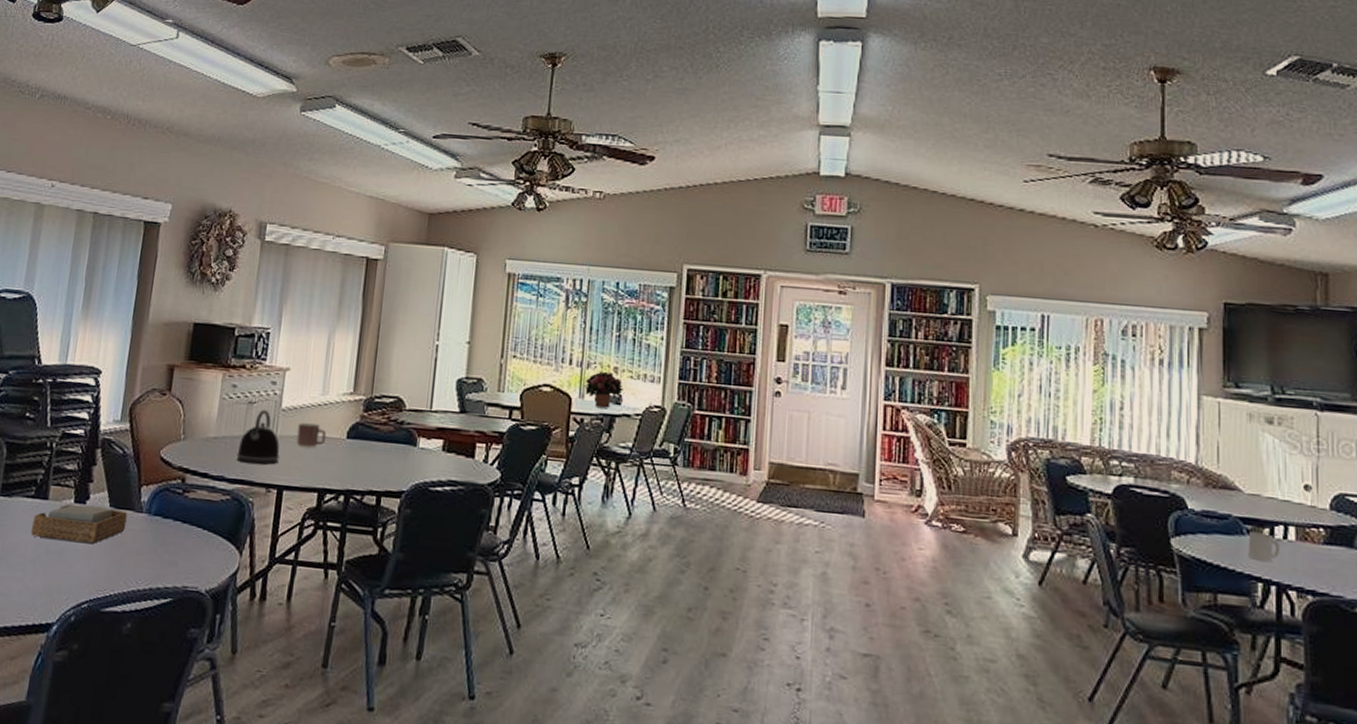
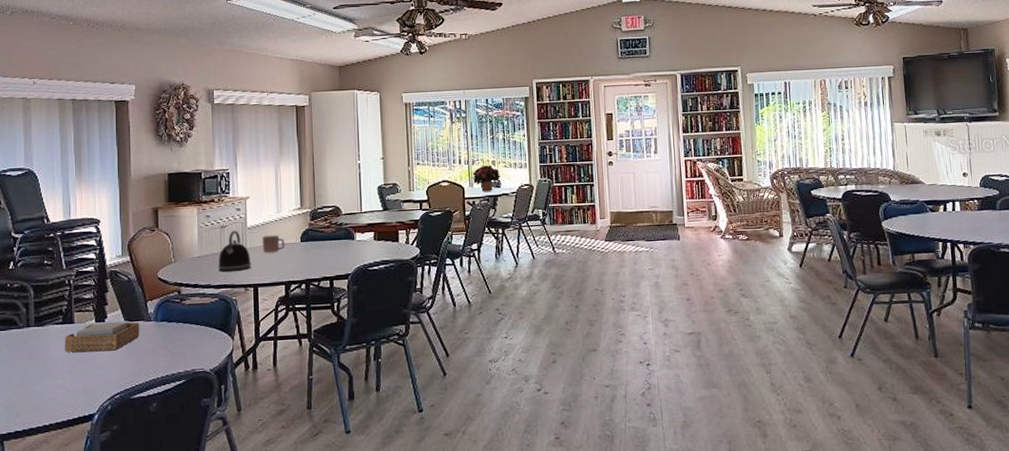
cup: present [1248,532,1280,563] -> none [930,209,951,228]

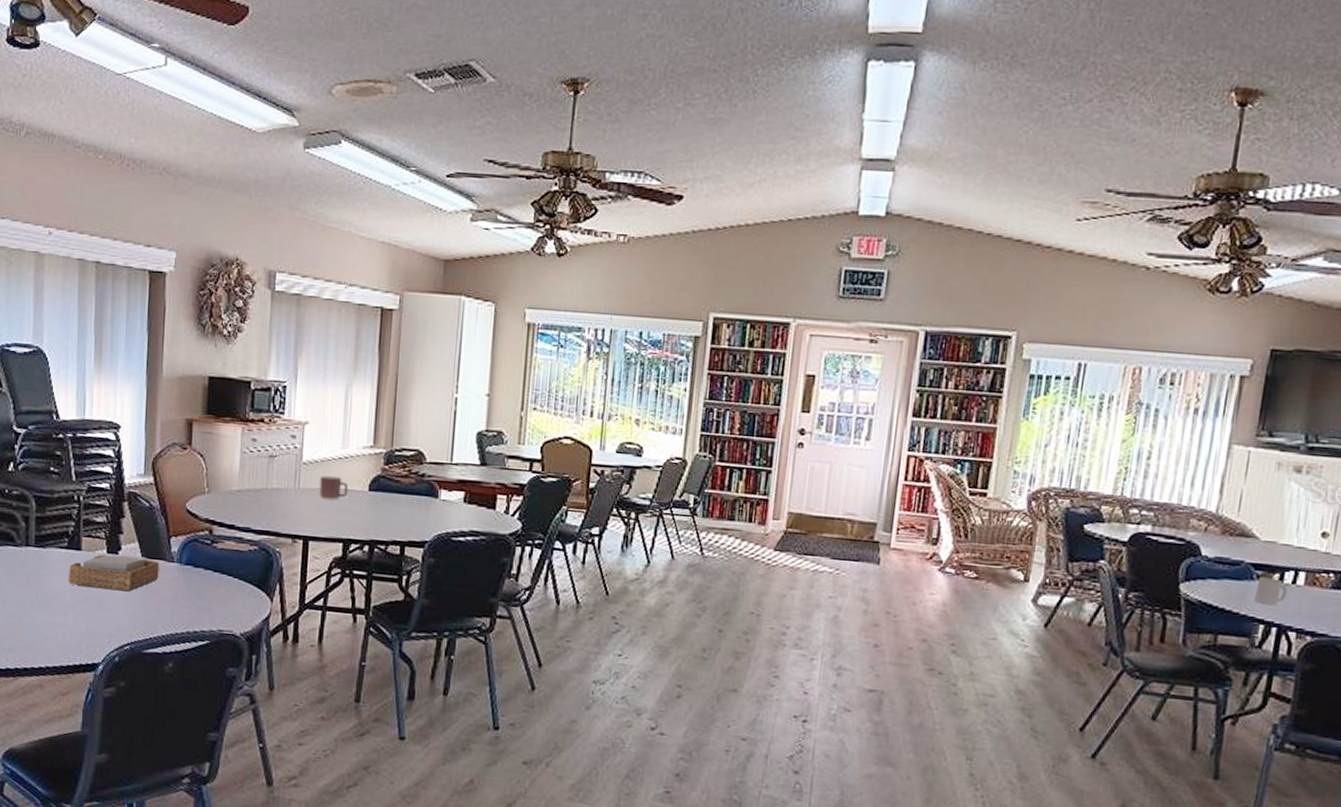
kettle: present [218,230,251,272] -> none [261,462,303,517]
bouquet: present [472,165,501,192] -> none [605,423,645,460]
cup: none [930,209,951,228] -> present [1254,577,1287,606]

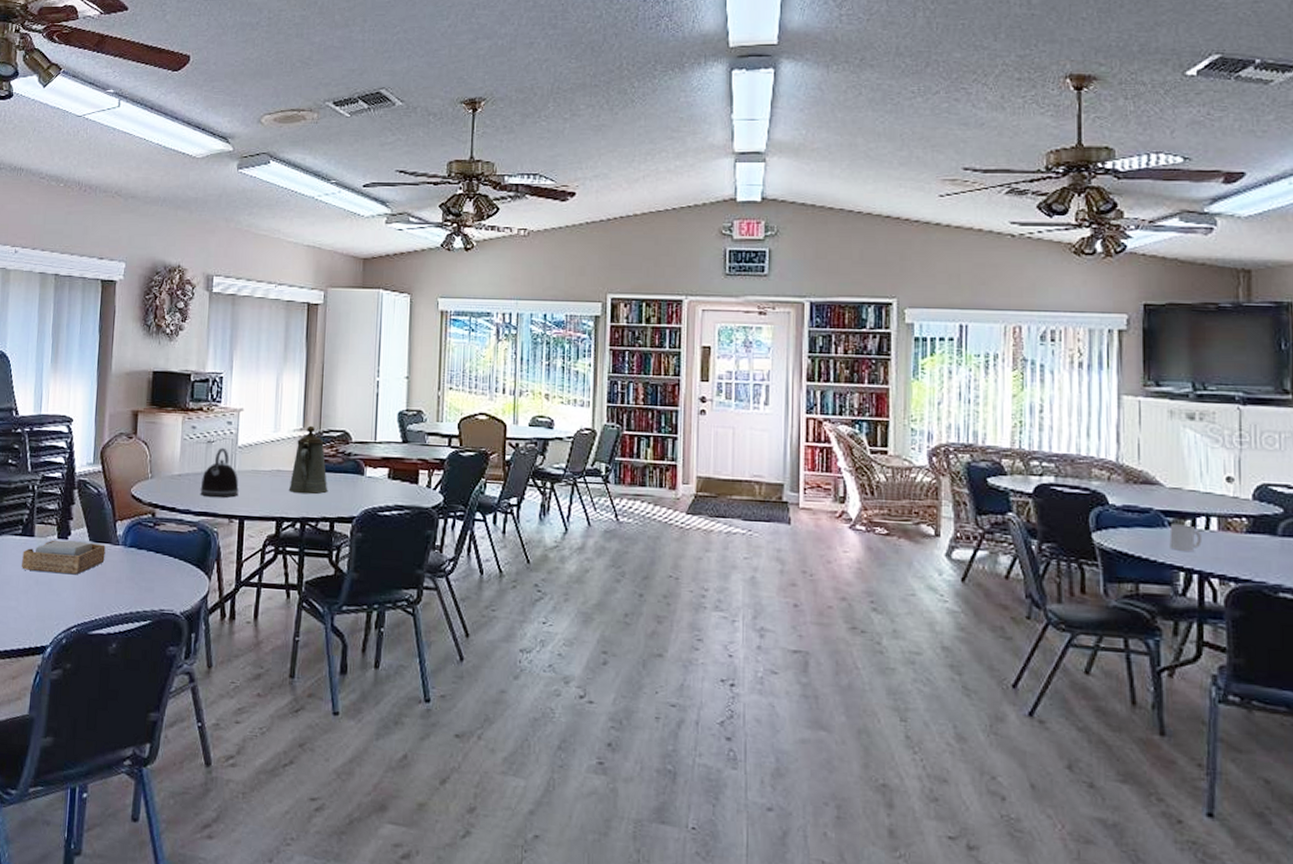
kettle: none [261,462,303,517] -> present [200,447,239,498]
mug: present [319,476,349,501] -> none [253,458,281,481]
coffee pot: none [356,443,399,516] -> present [288,425,328,494]

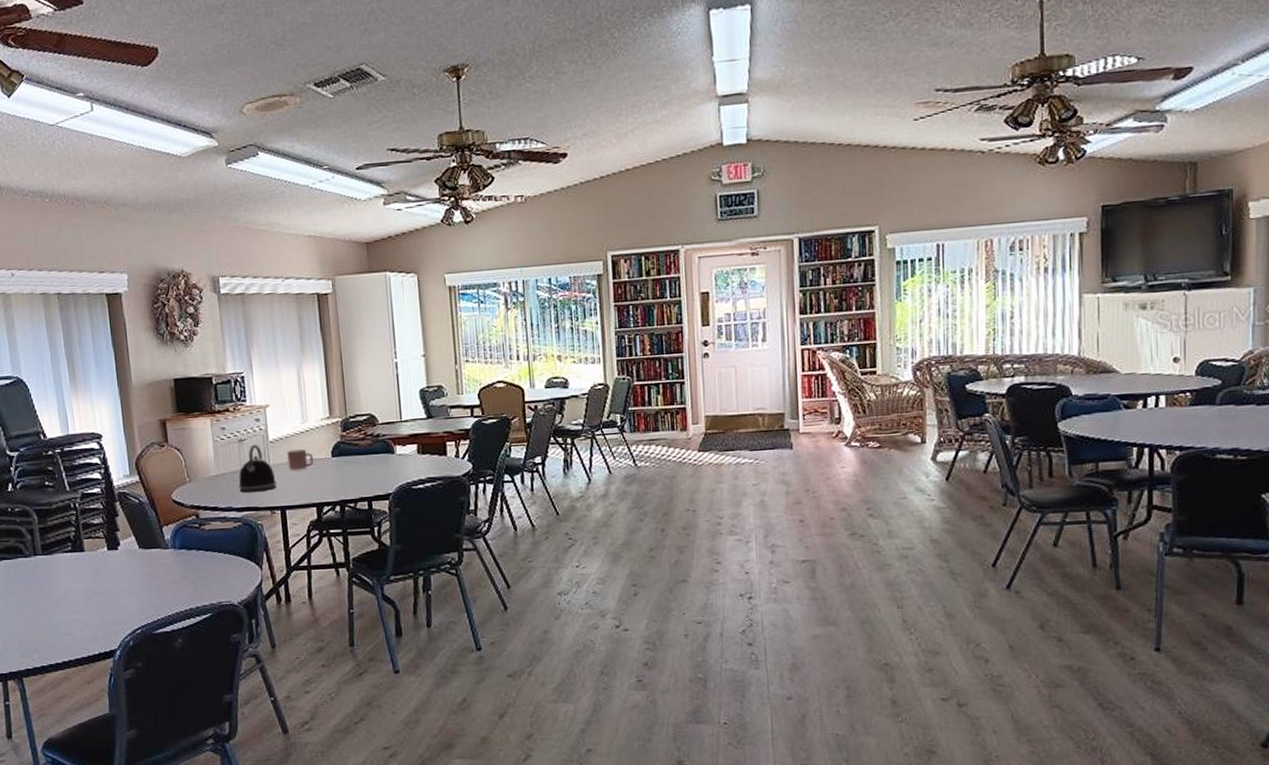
napkin holder: present [22,540,106,575] -> none [76,549,157,583]
mug: none [253,458,281,481] -> present [287,449,314,472]
coffee pot: present [288,425,328,494] -> none [324,412,362,479]
cup: present [1169,524,1202,553] -> none [1124,405,1152,430]

